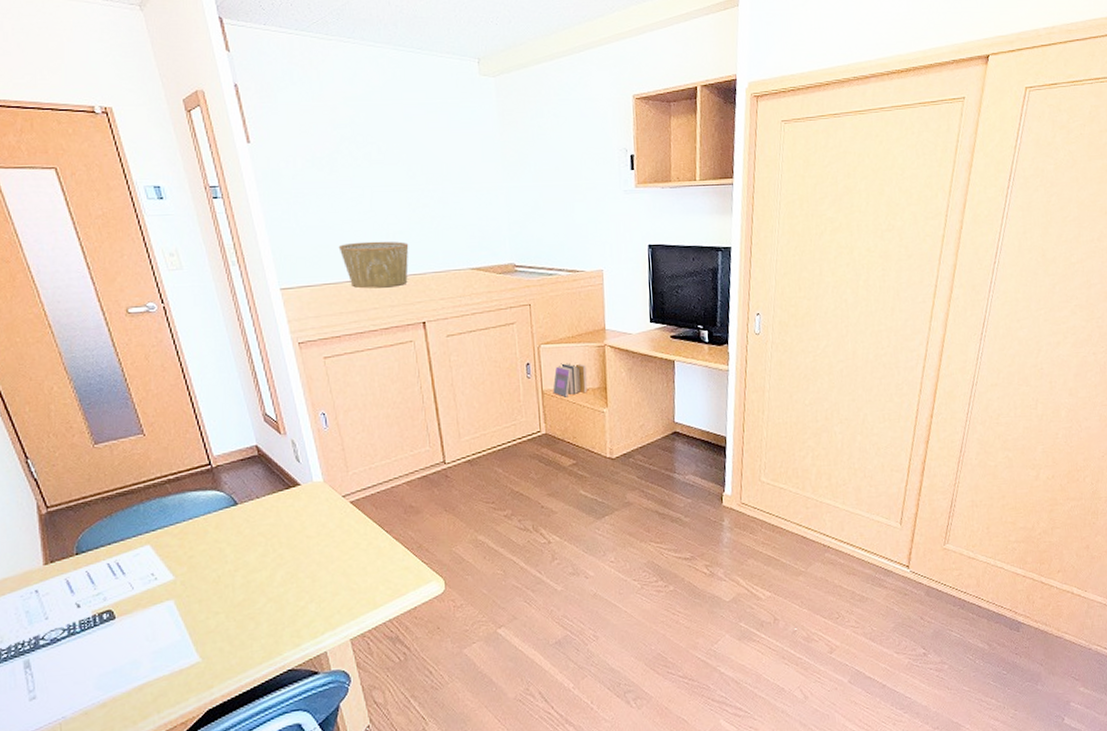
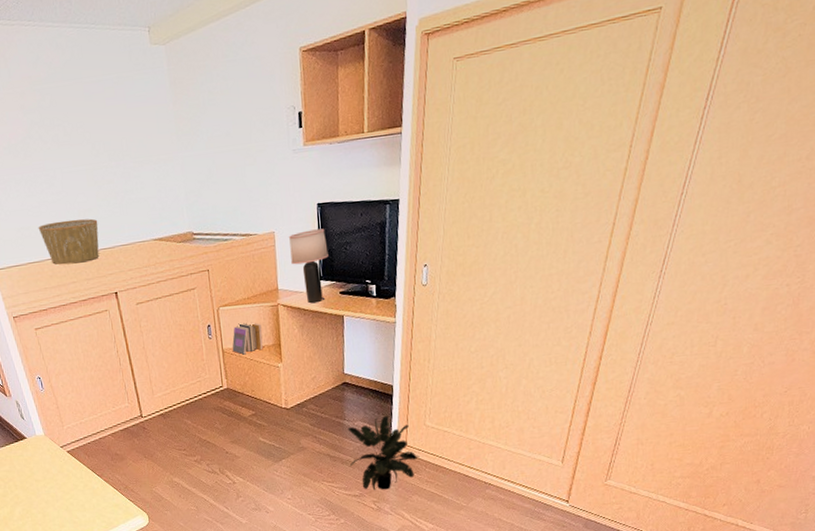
table lamp: none [617,270,659,345] -> present [288,228,329,303]
potted plant: none [678,469,755,553] -> present [347,415,420,491]

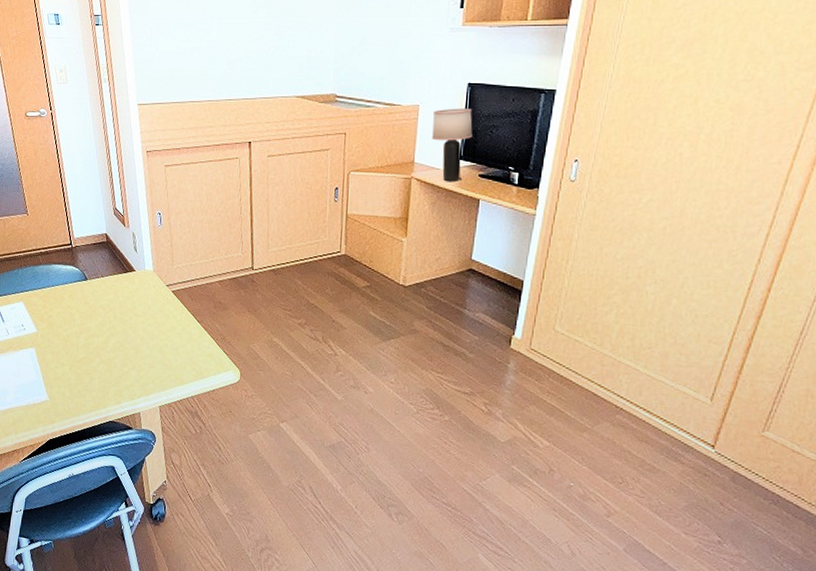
basket: present [38,218,100,265] -> none [187,67,245,109]
books: present [232,322,263,355] -> none [356,191,391,223]
potted plant: present [347,415,420,491] -> none [464,311,544,393]

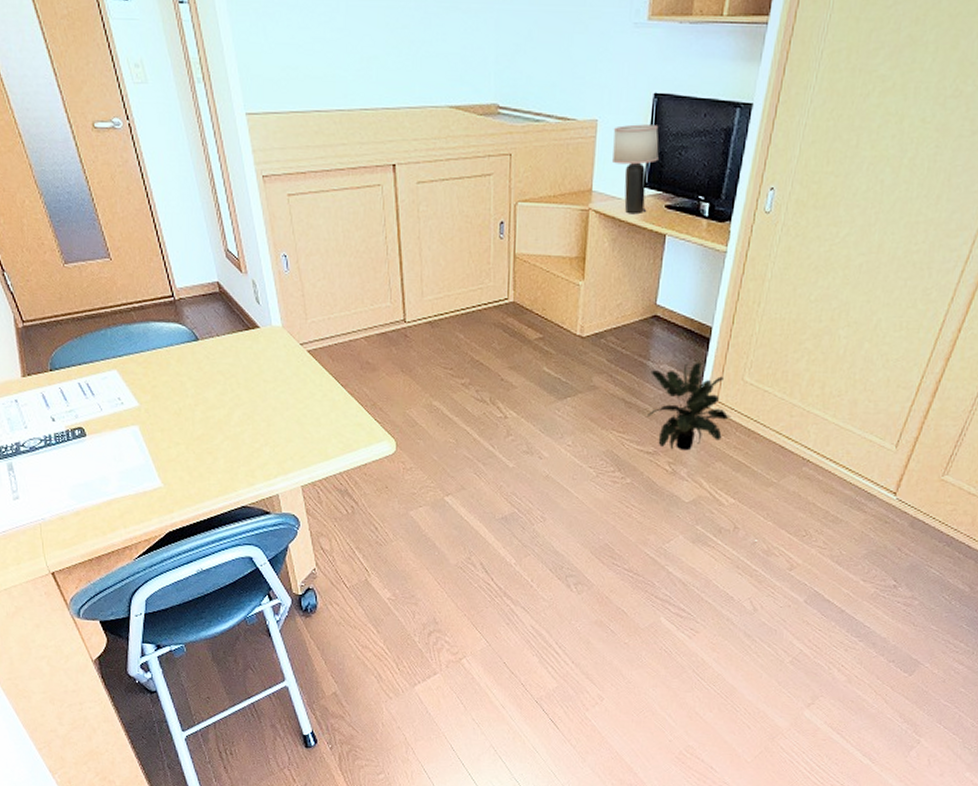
potted plant: none [464,311,544,393] -> present [648,362,731,451]

